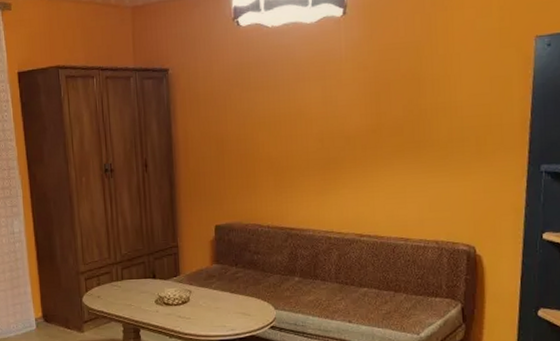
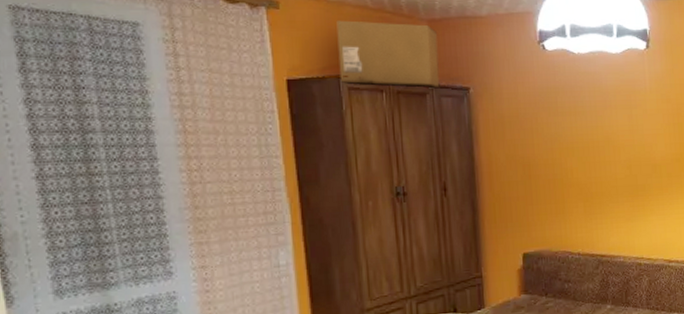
box: none [56,12,142,74] -> present [336,20,440,88]

